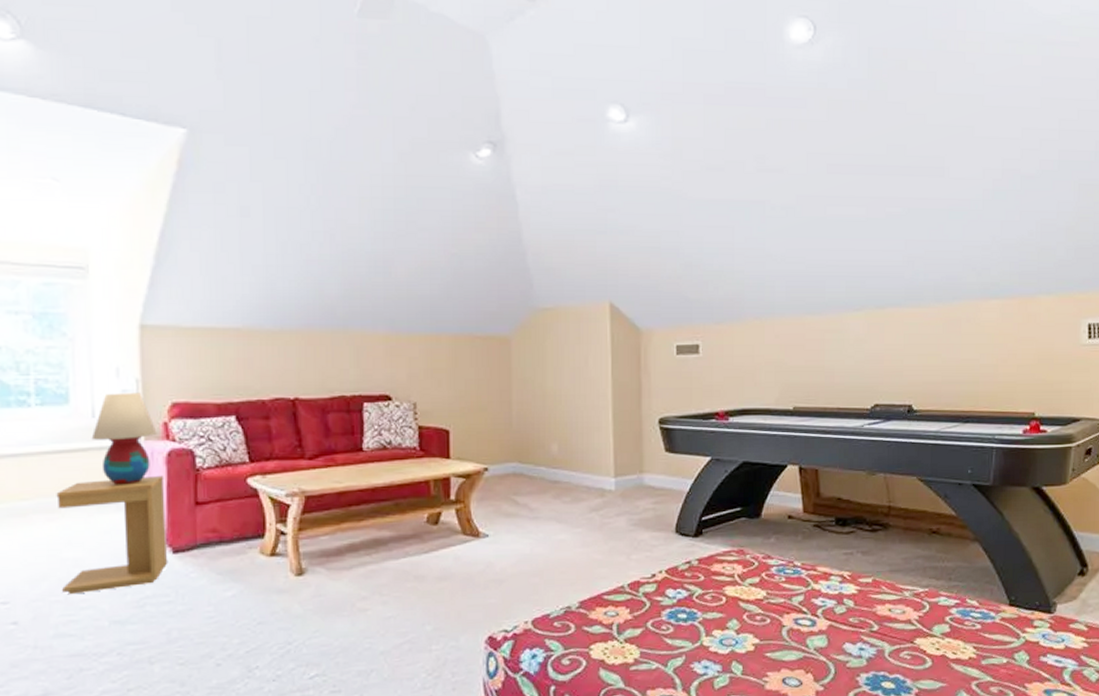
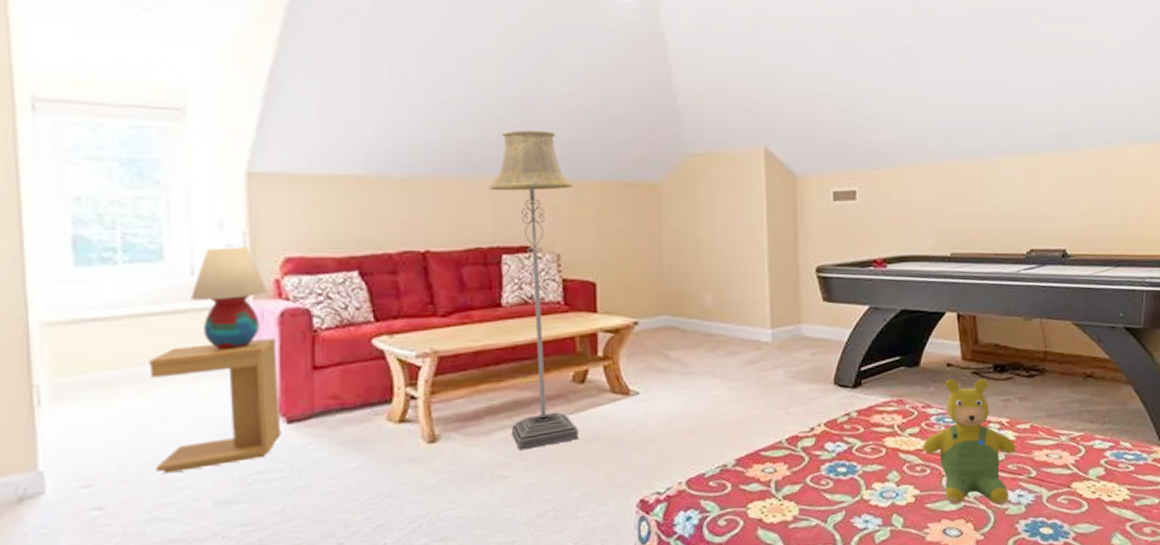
floor lamp: none [352,286,432,586] -> present [489,130,578,450]
teddy bear: none [763,531,858,658] -> present [923,378,1016,506]

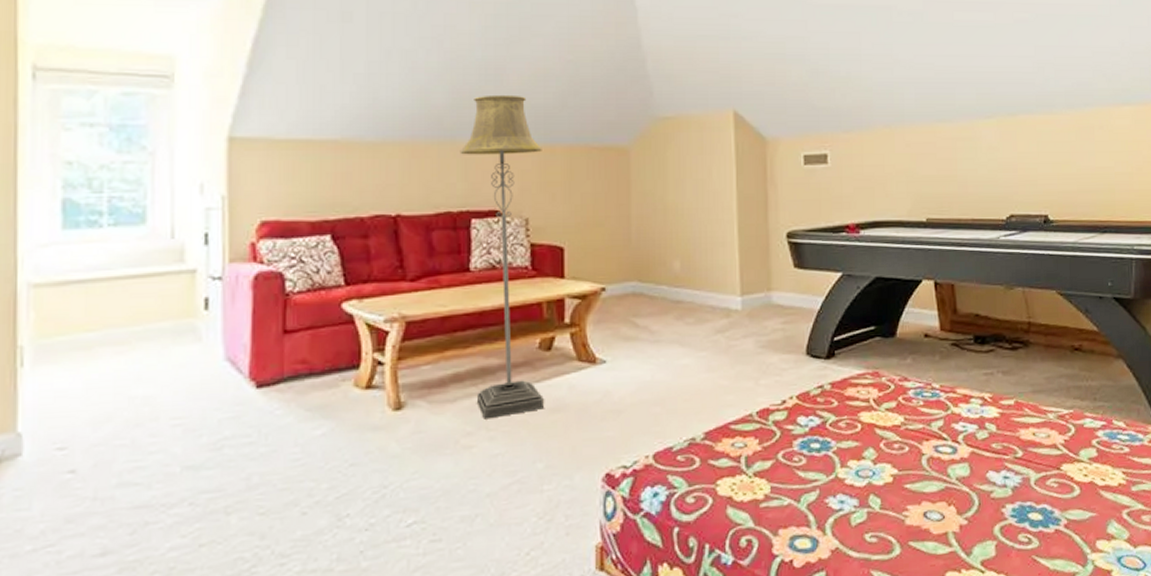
side table: present [148,338,282,474] -> none [127,301,251,438]
table lamp: present [190,247,268,350] -> none [169,210,243,313]
teddy bear: present [923,378,1016,506] -> none [901,350,1001,488]

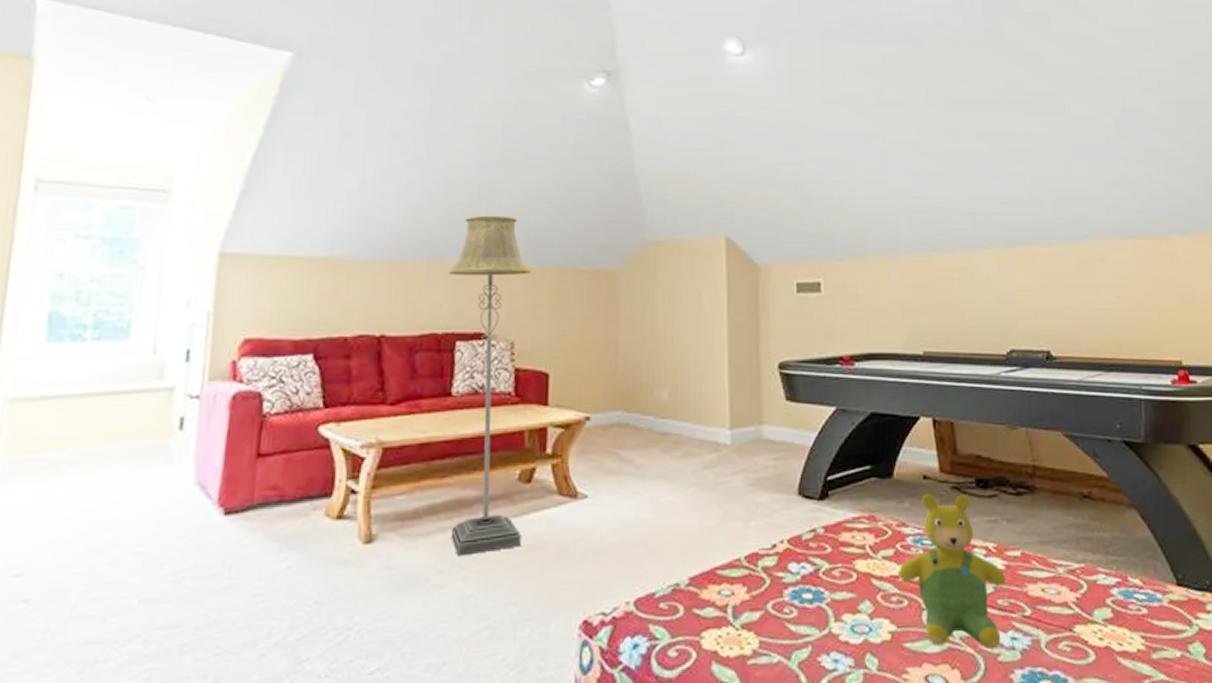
teddy bear: none [901,350,1001,488] -> present [899,494,1007,650]

